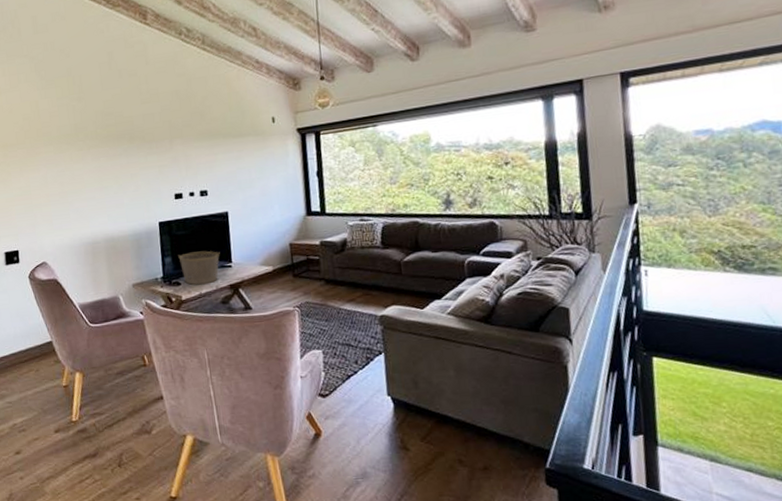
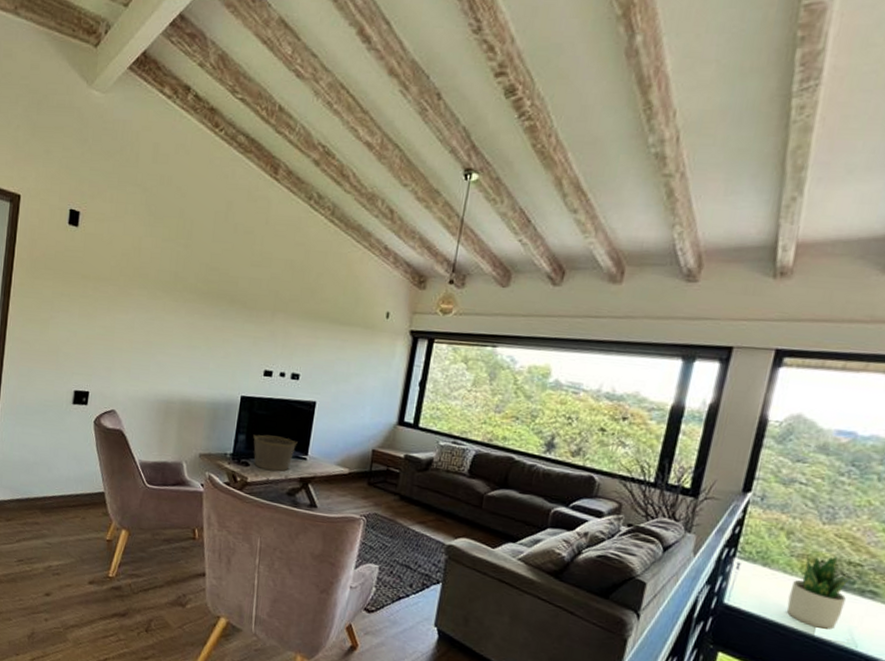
planter: none [699,244,752,314] -> present [786,557,856,630]

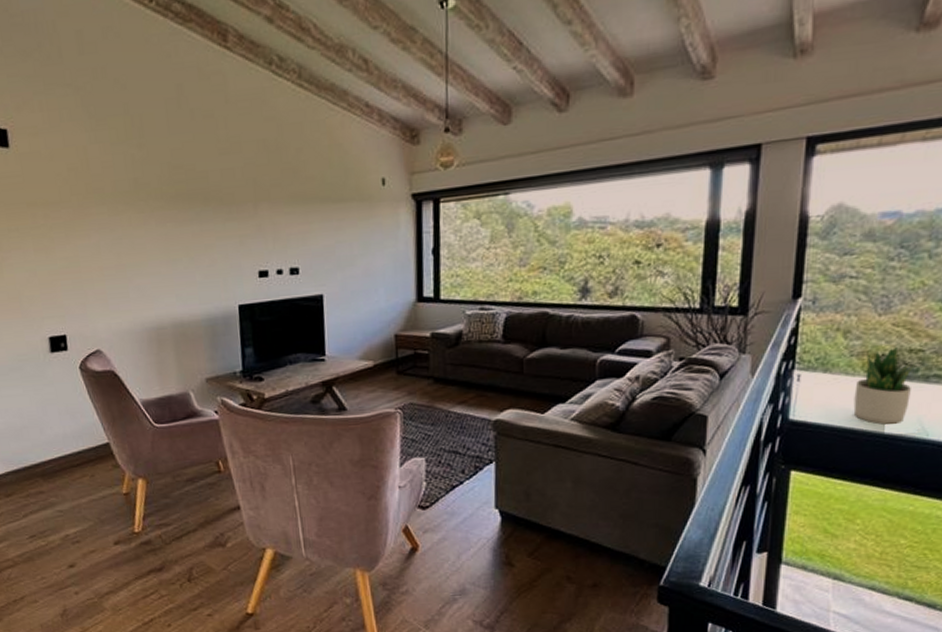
basket: present [253,434,298,472] -> none [261,341,312,382]

